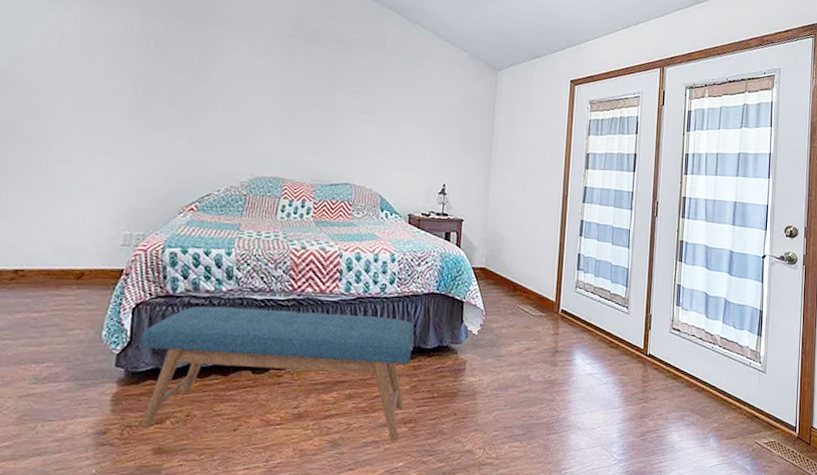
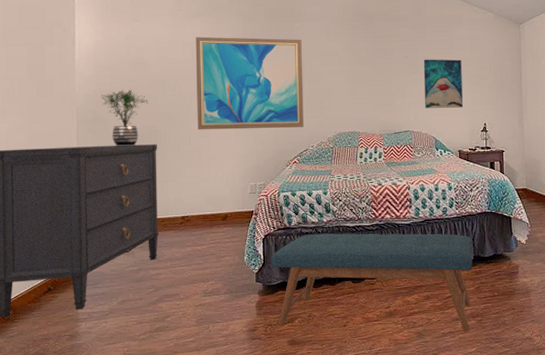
wall art: none [53,25,220,164] -> present [195,36,304,130]
wall art: none [373,97,424,162] -> present [423,59,464,108]

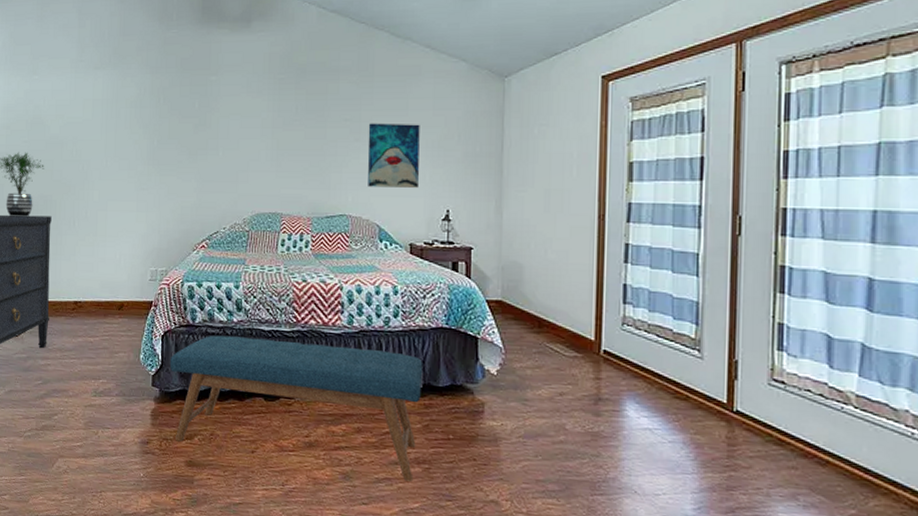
wall art: present [195,36,304,130] -> none [95,92,218,205]

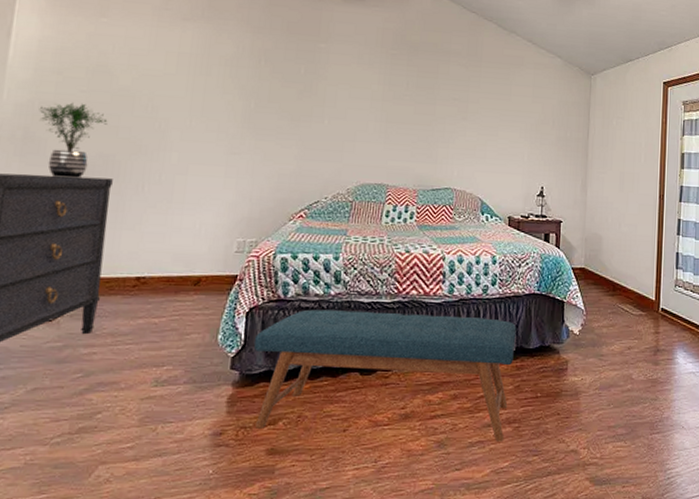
wall art: present [367,123,420,188] -> none [472,104,521,166]

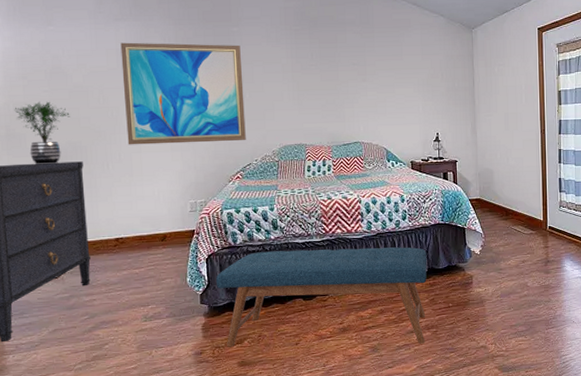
wall art: none [172,45,326,173] -> present [120,42,246,145]

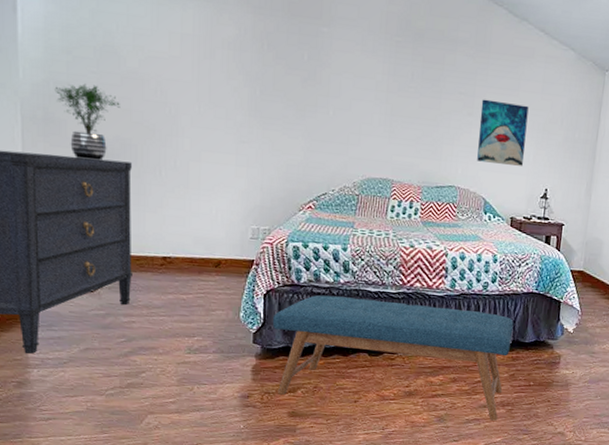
wall art: present [120,42,246,145] -> none [185,26,329,165]
wall art: none [372,66,415,118] -> present [477,99,529,166]

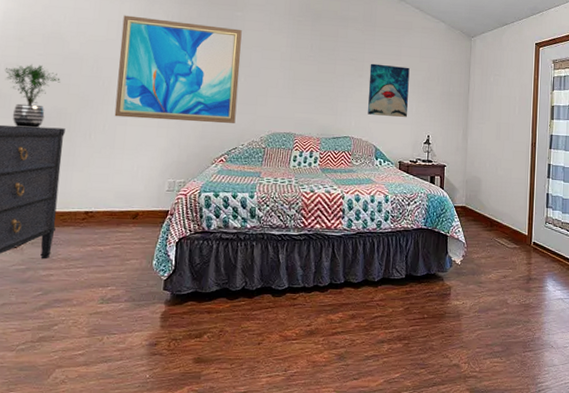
wall art: none [185,26,329,165] -> present [114,15,242,123]
bench: present [272,295,514,421] -> none [182,240,406,356]

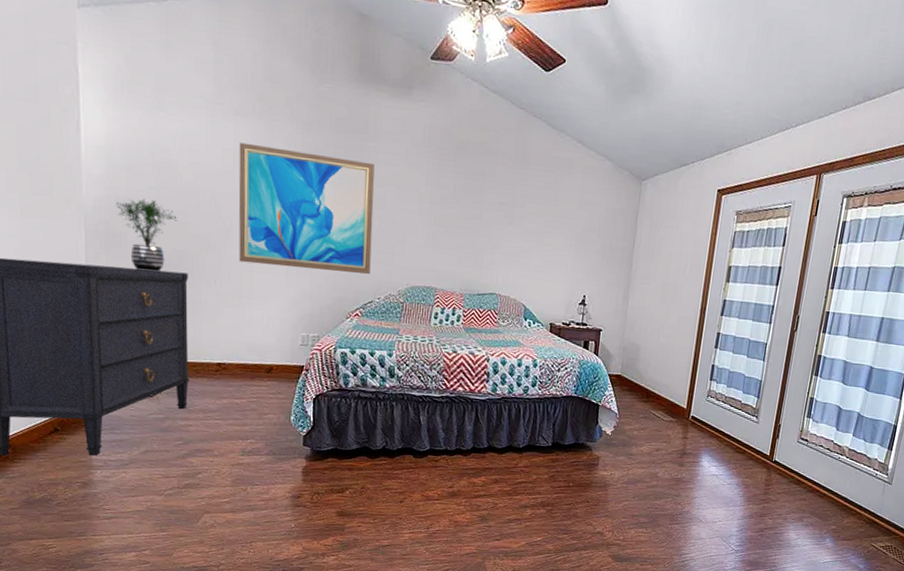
wall art: present [368,63,410,117] -> none [517,209,567,274]

